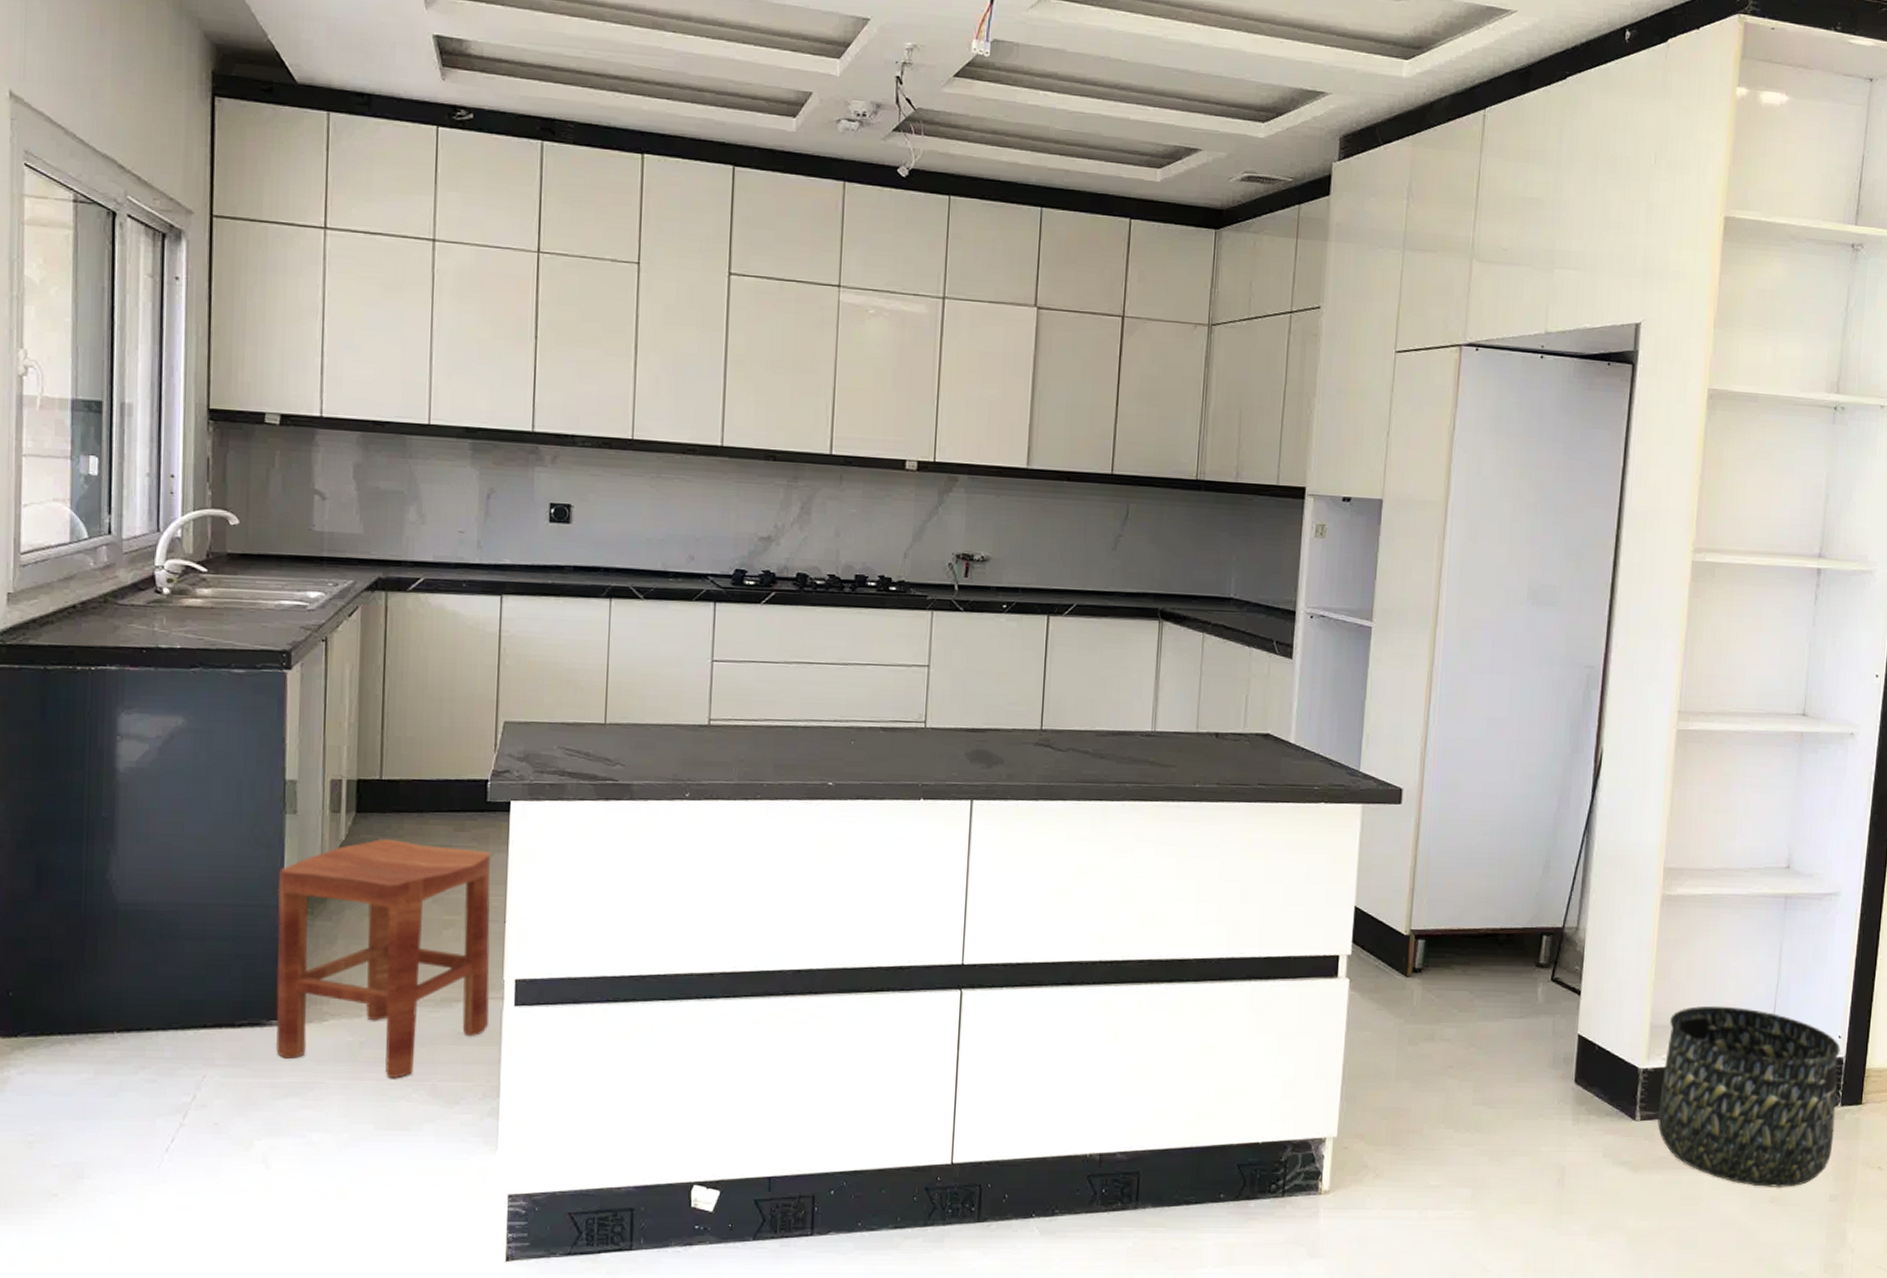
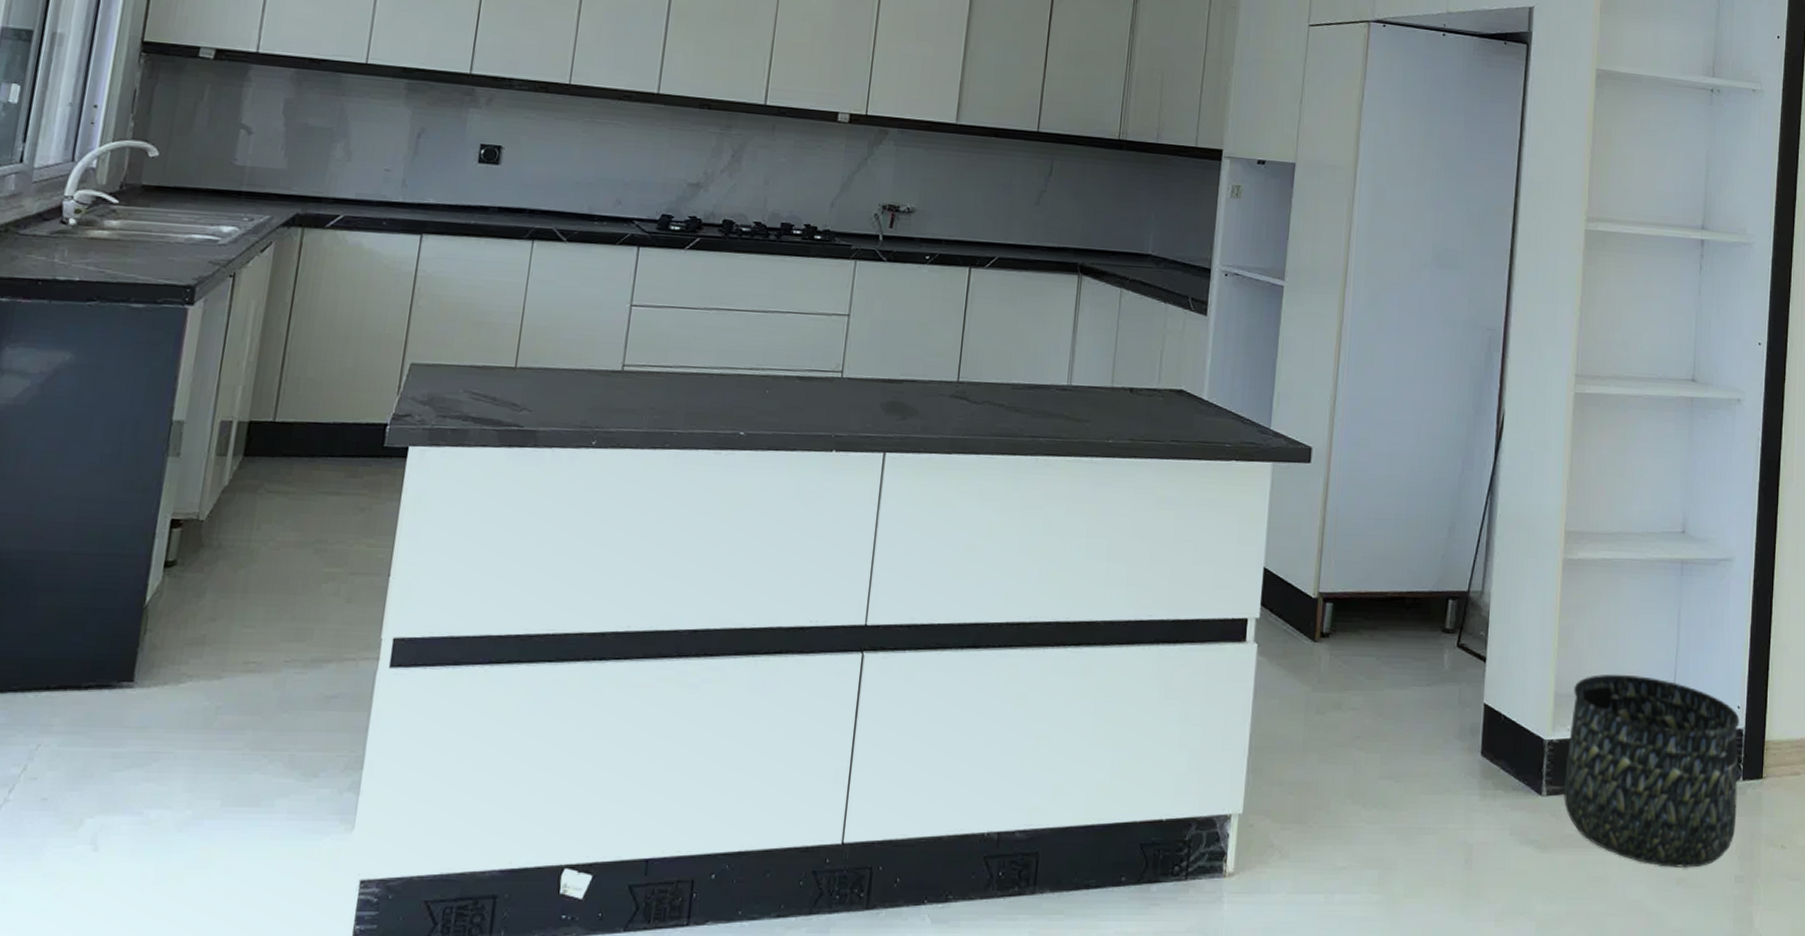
stool: present [275,838,492,1079] -> none [122,484,383,748]

